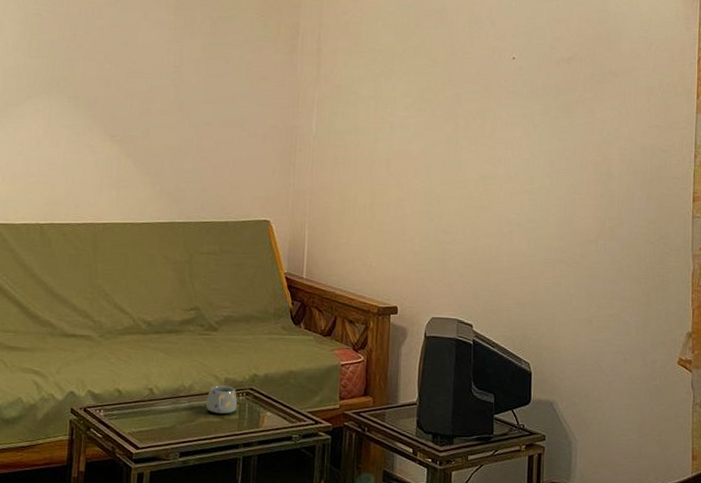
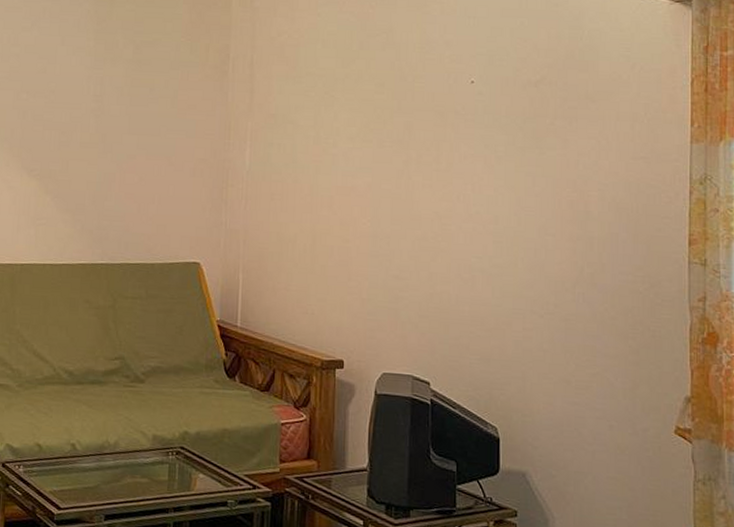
mug: present [207,385,237,414] -> none [133,442,166,474]

